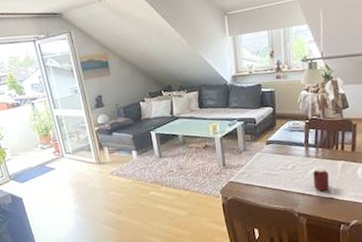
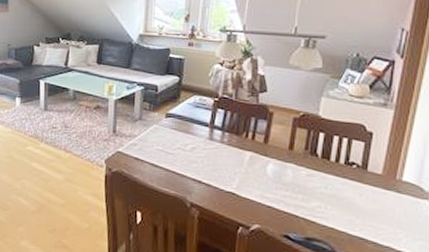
jar: present [306,166,330,191] -> none [206,153,233,183]

